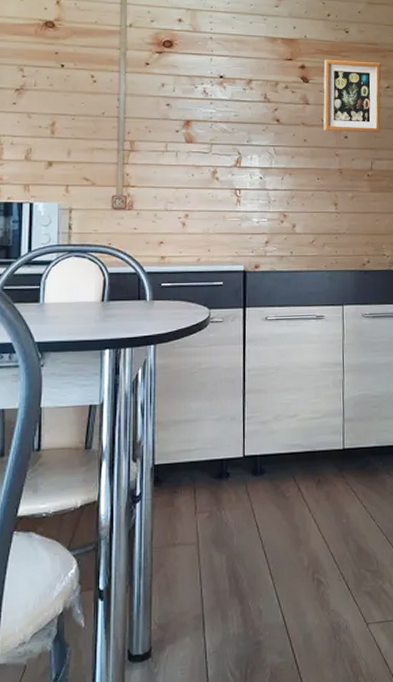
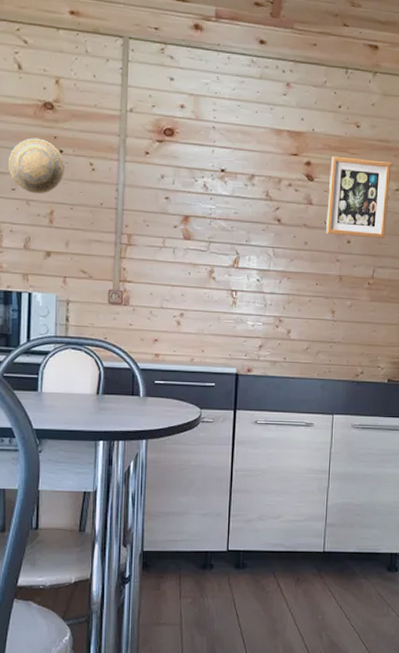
decorative plate: none [10,54,66,107] -> present [9,138,65,194]

